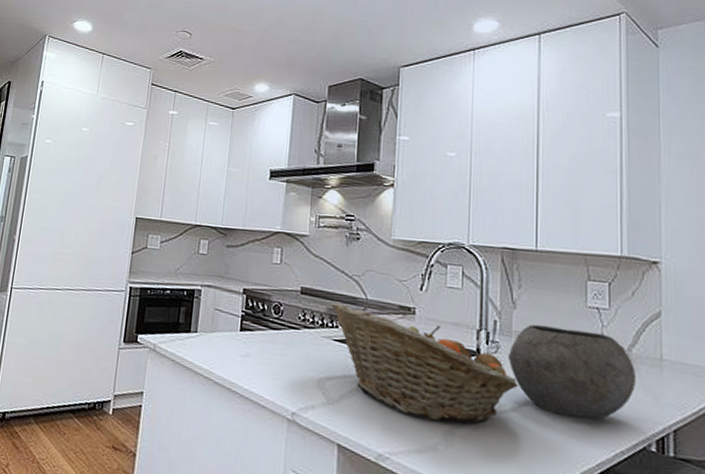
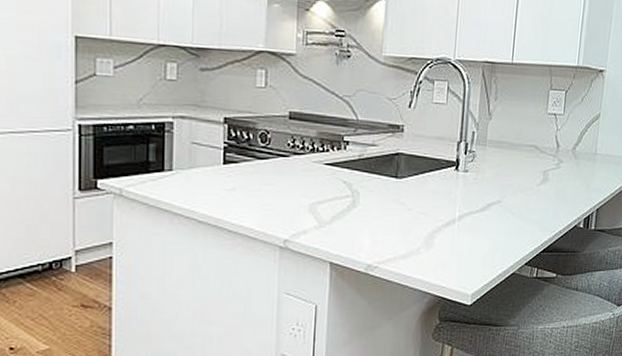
fruit basket: present [330,301,519,424] -> none [321,124,489,229]
bowl: present [508,324,637,420] -> none [482,133,577,209]

